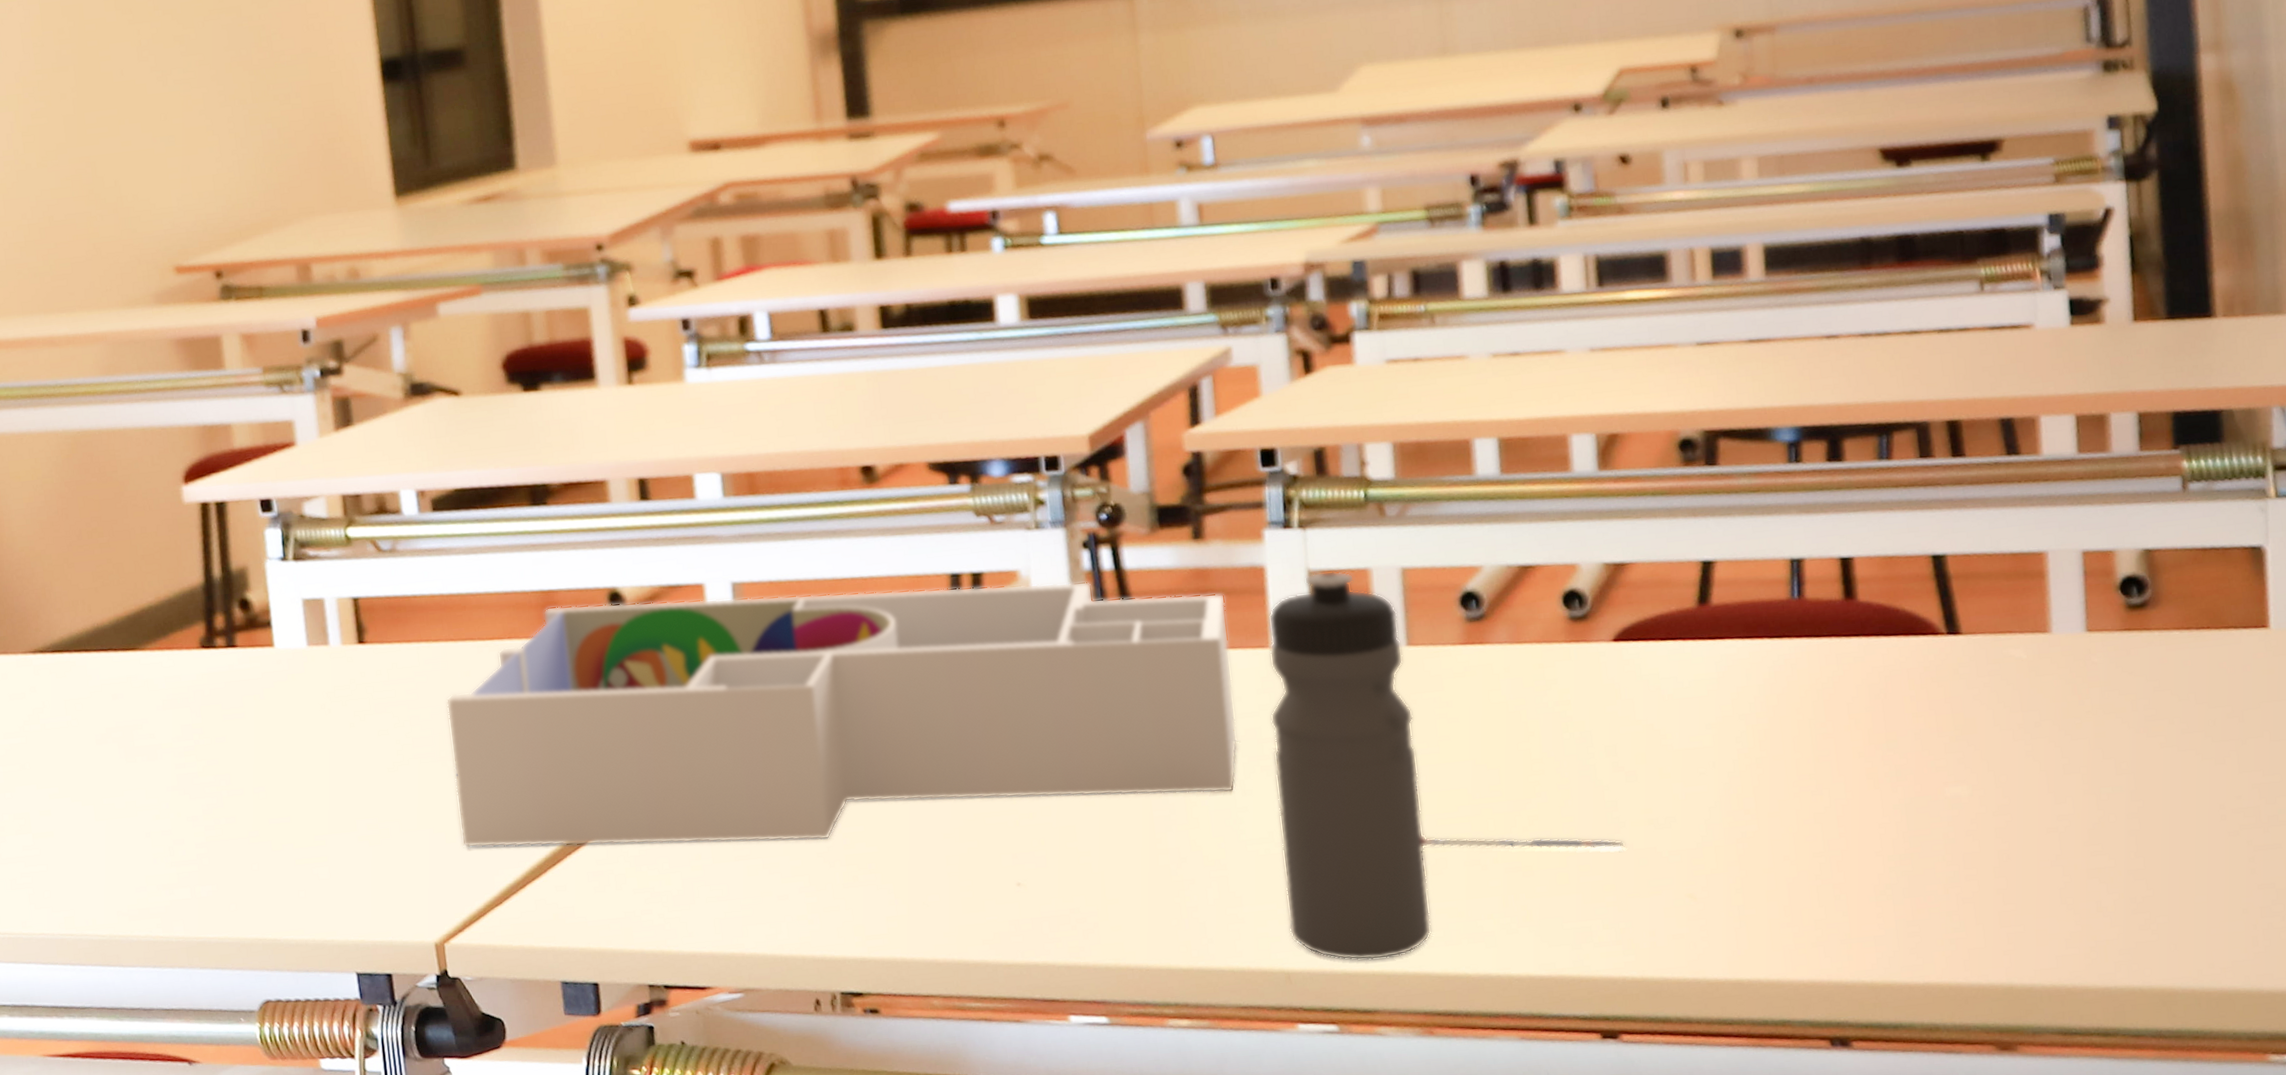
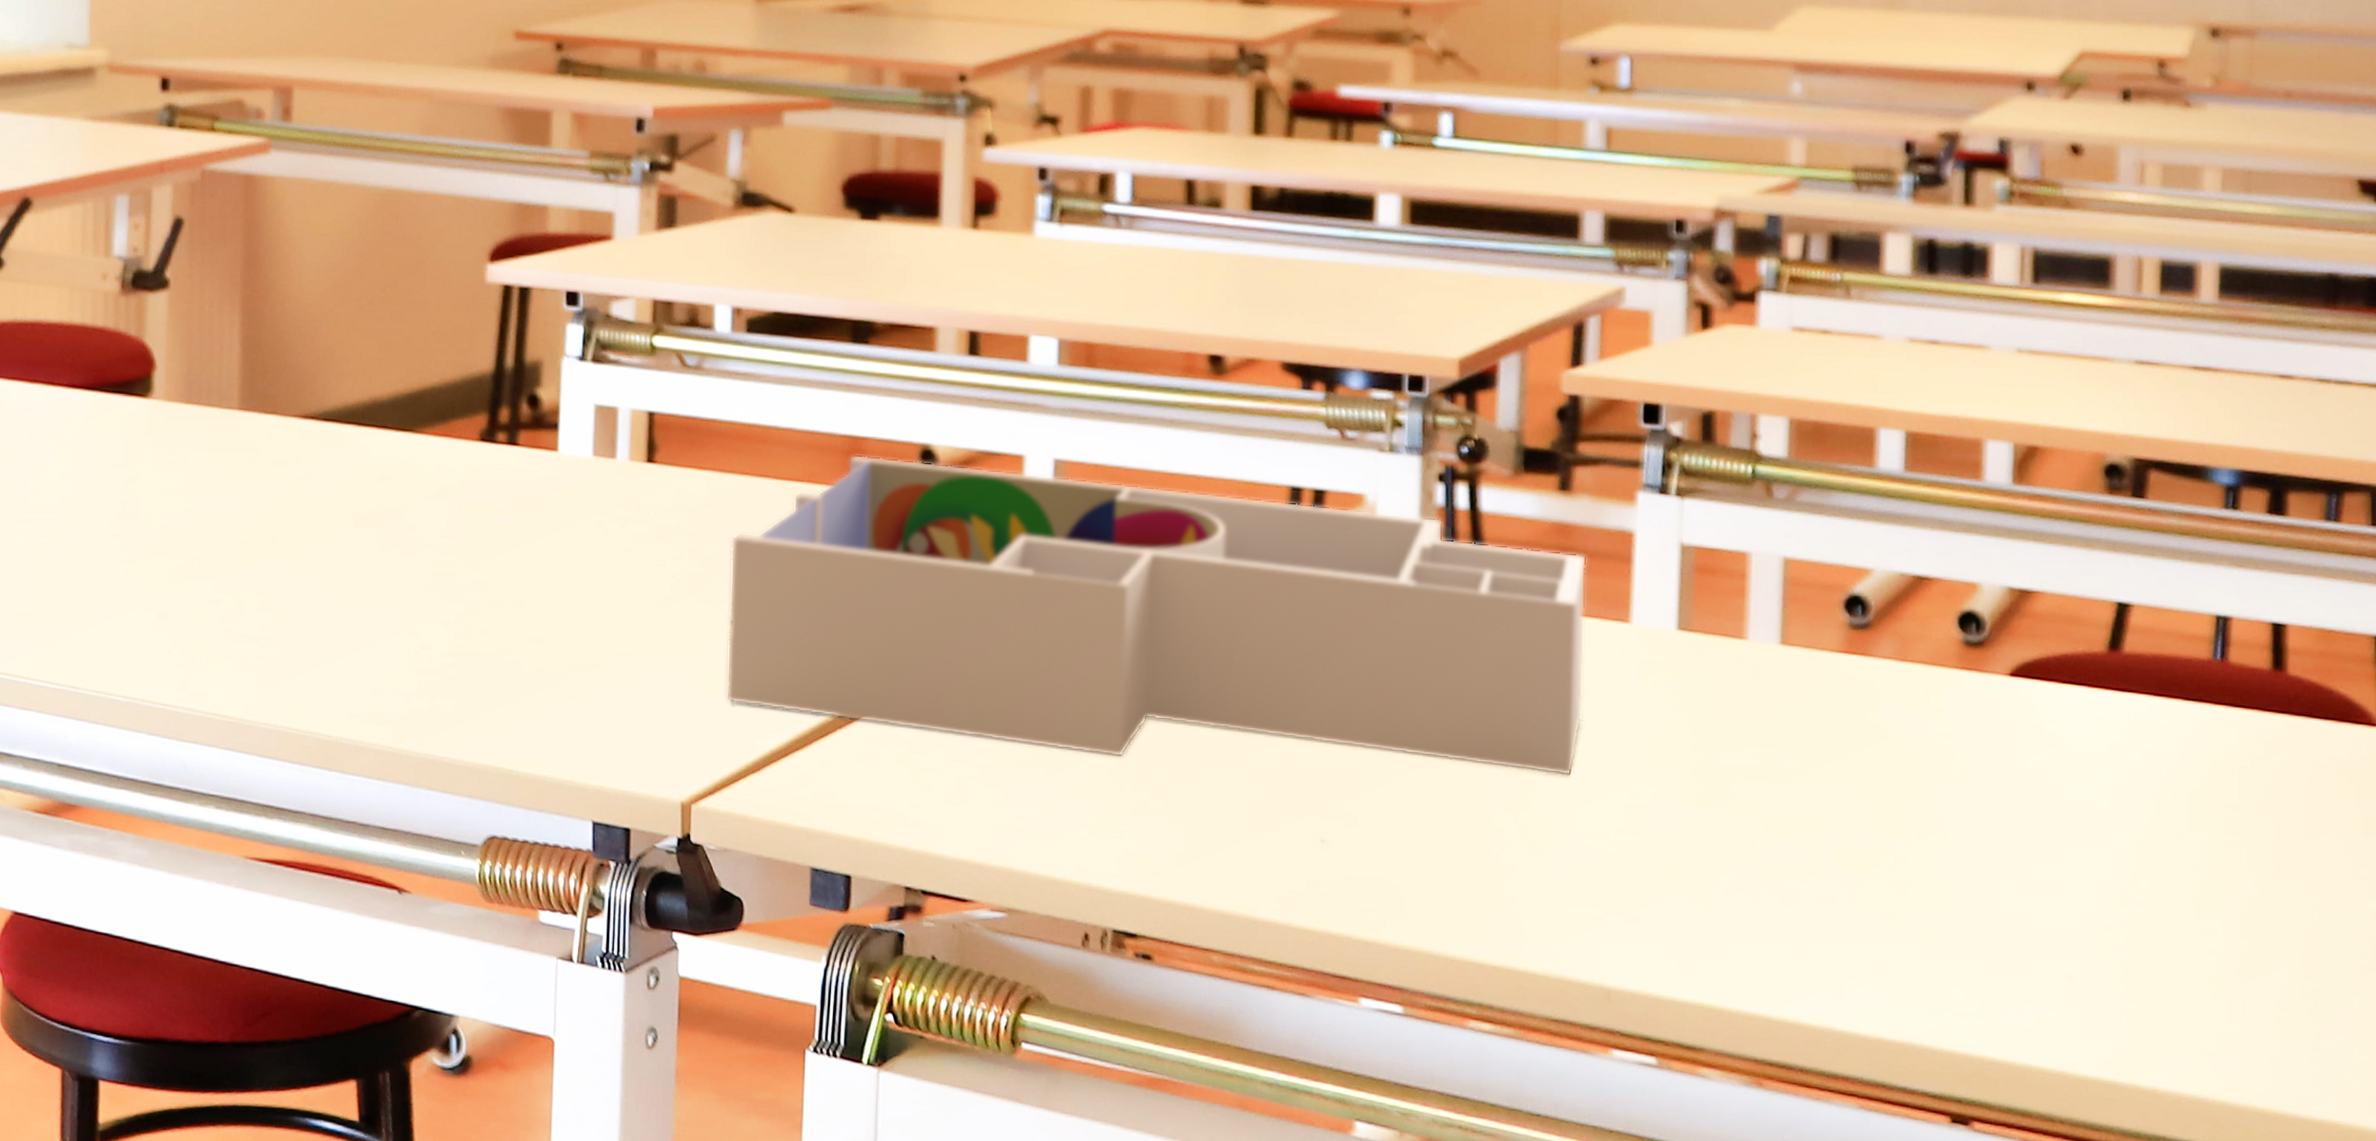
water bottle: present [1268,570,1432,961] -> none [1615,547,1779,992]
pen: present [1420,834,1624,849] -> none [1772,858,1999,910]

